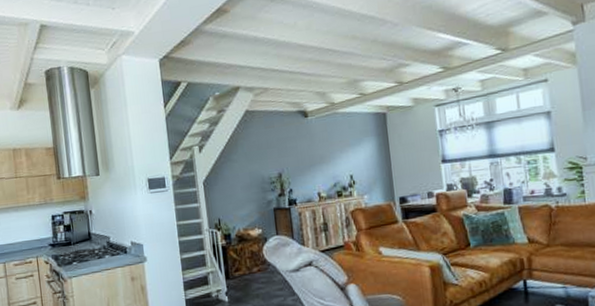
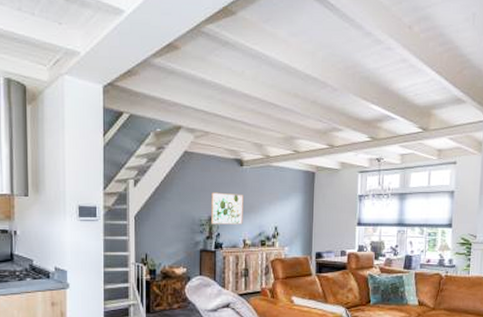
wall art: none [278,145,315,181] -> present [211,192,244,225]

